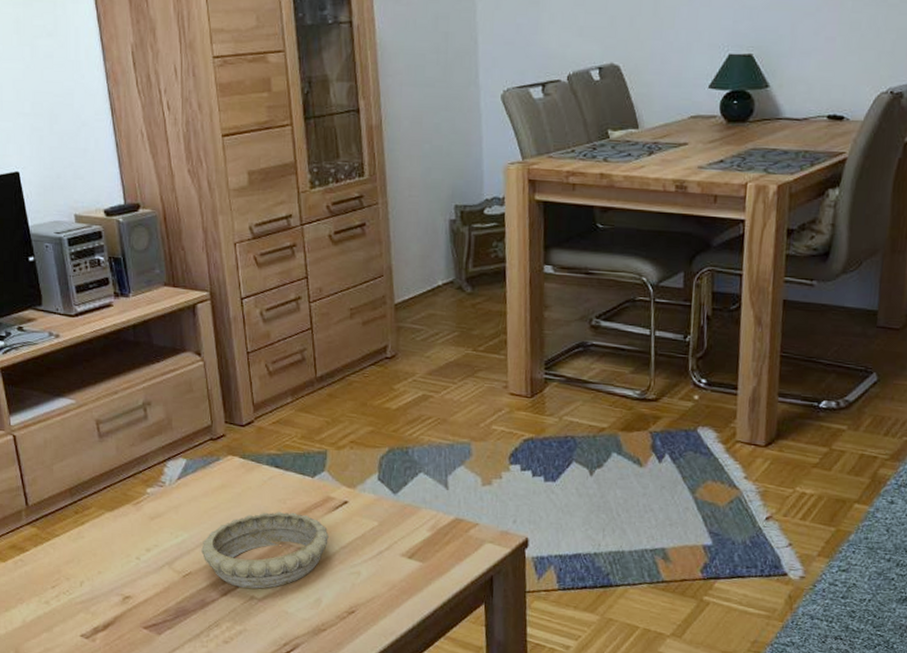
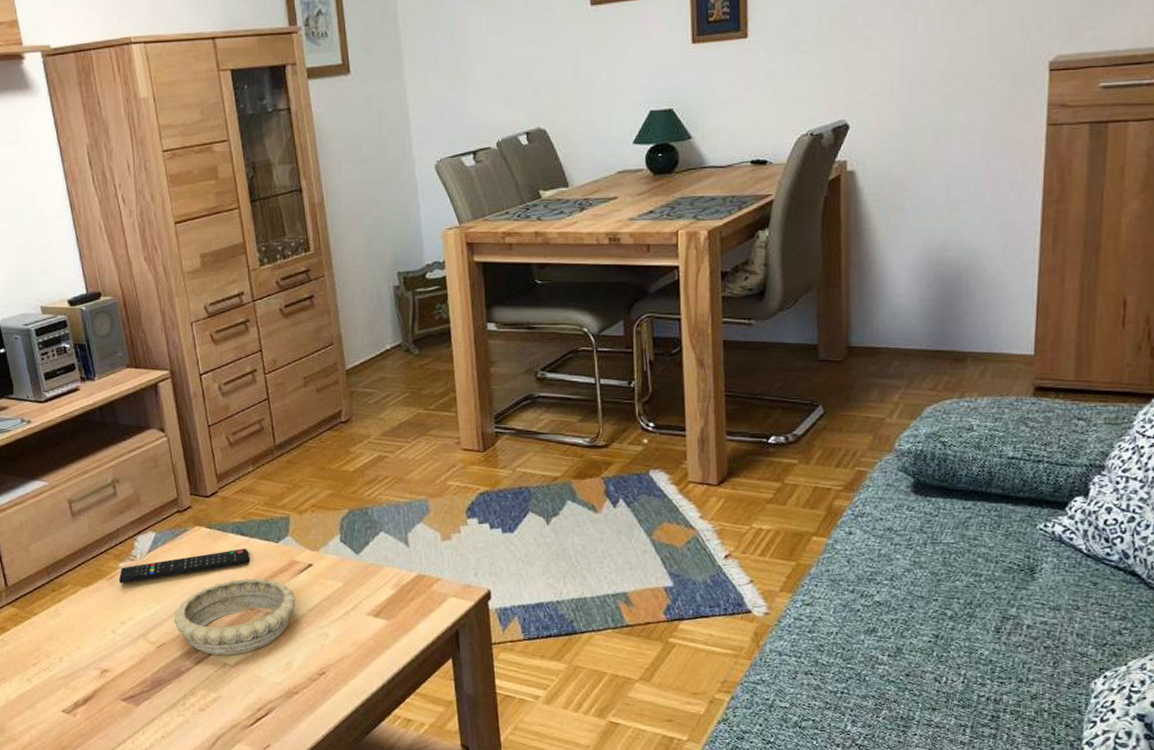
remote control: none [145,480,284,510] -> present [118,548,251,584]

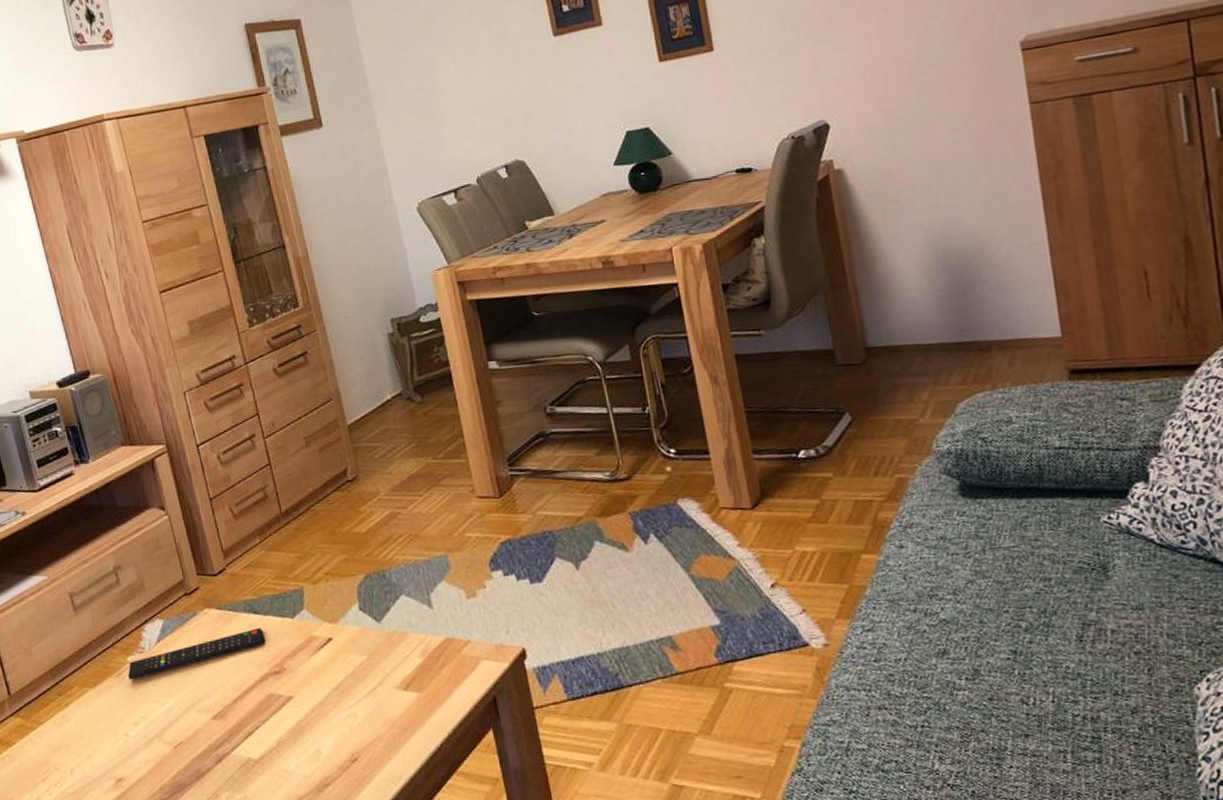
decorative bowl: present [174,577,296,655] -> none [189,658,318,750]

